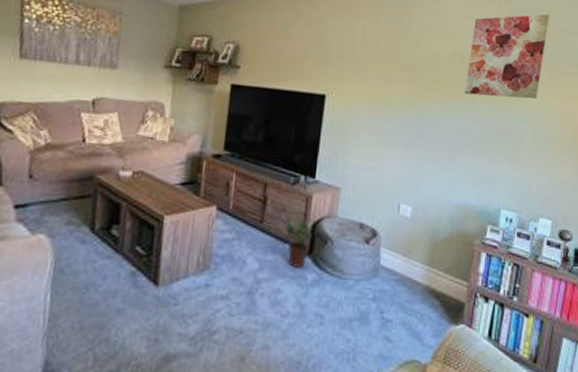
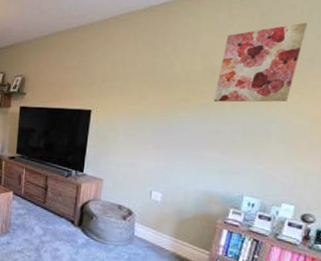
potted plant: present [283,217,313,268] -> none [60,200,82,235]

